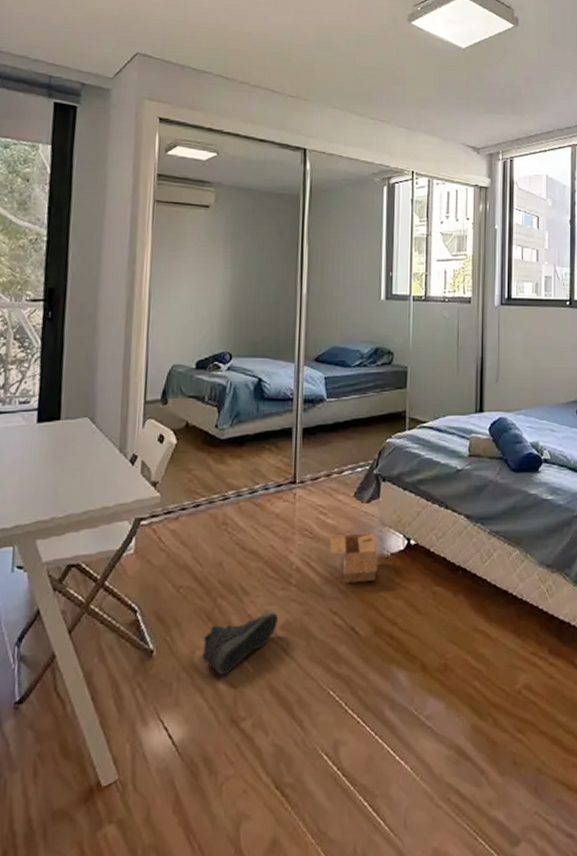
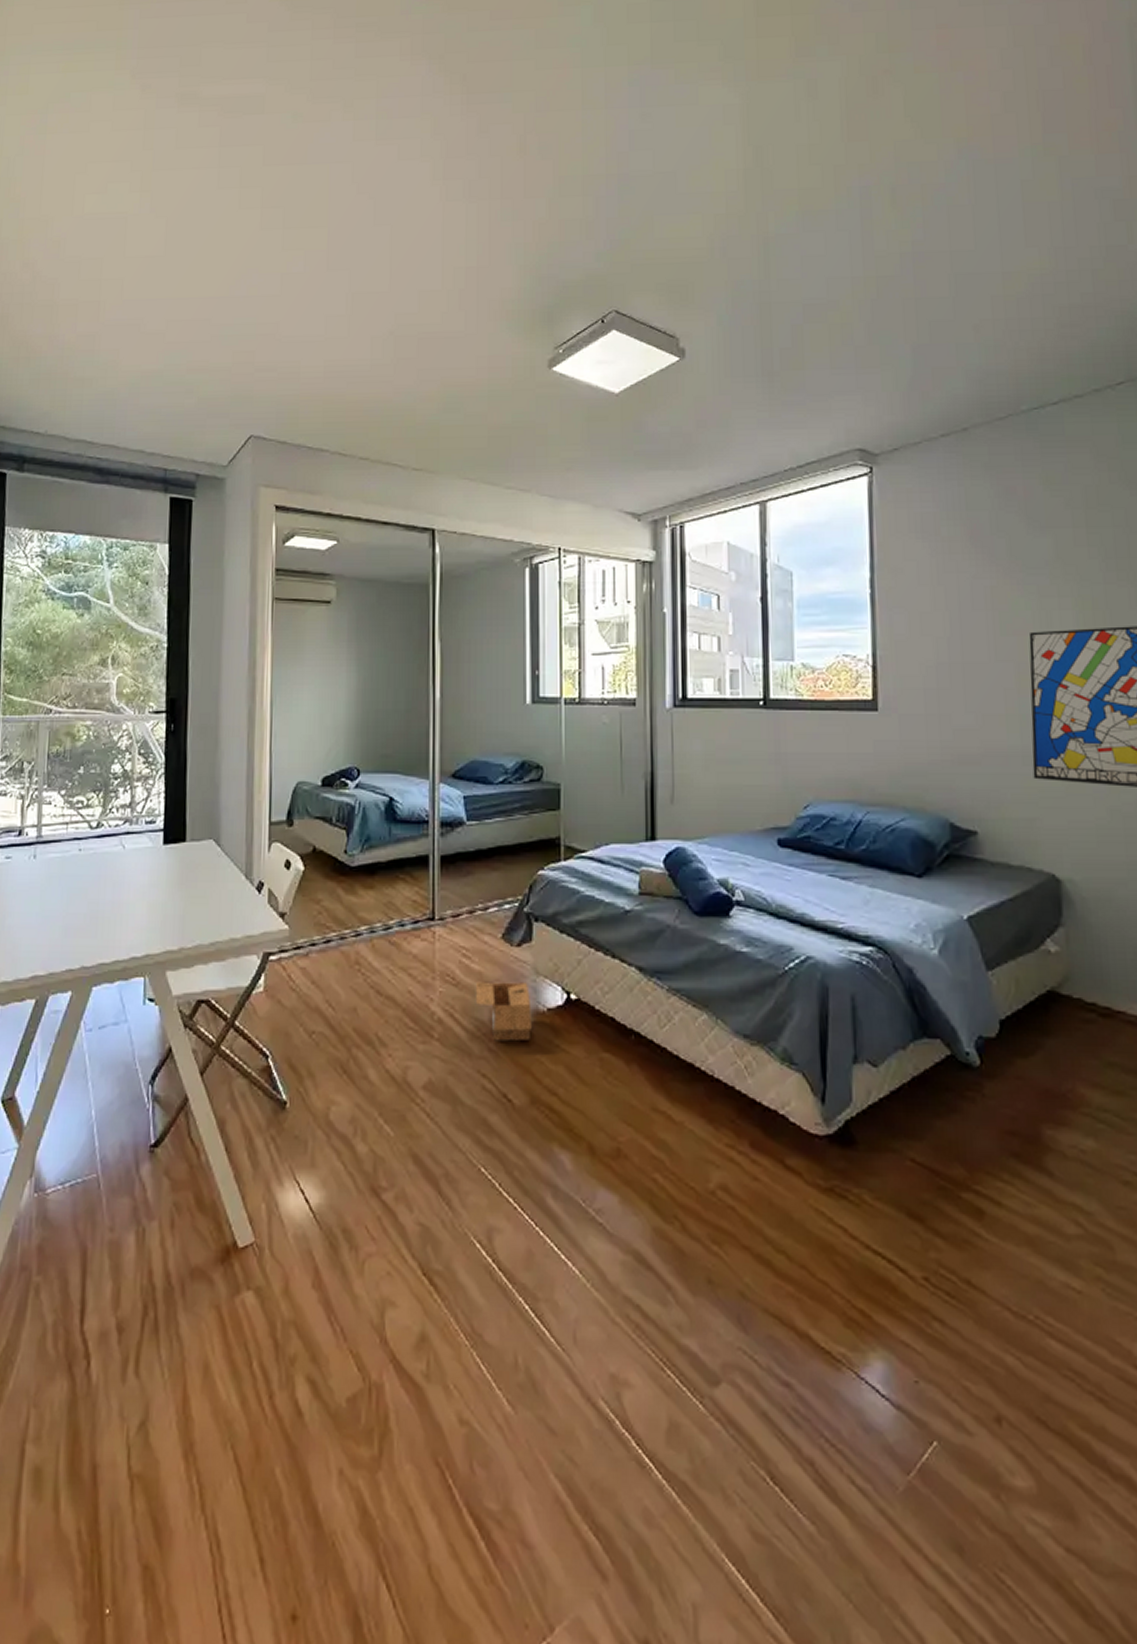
sneaker: present [203,612,279,676] -> none [339,1068,420,1137]

